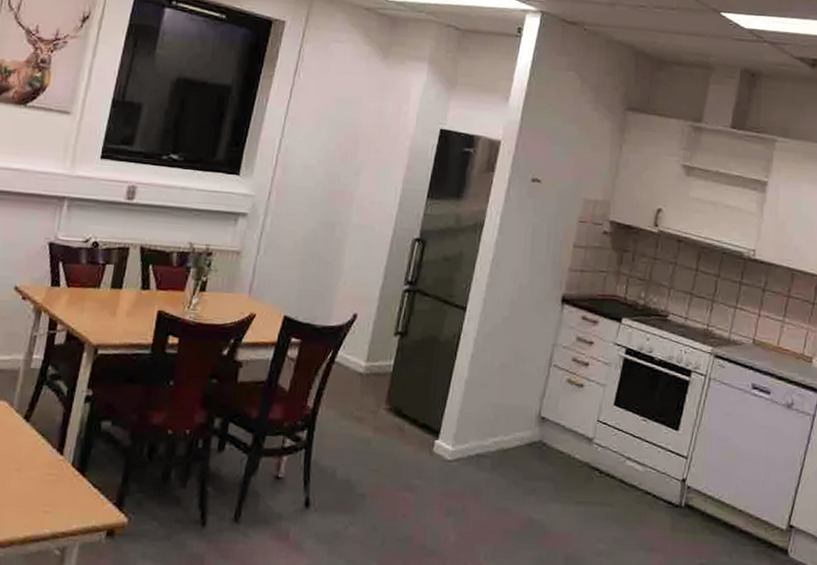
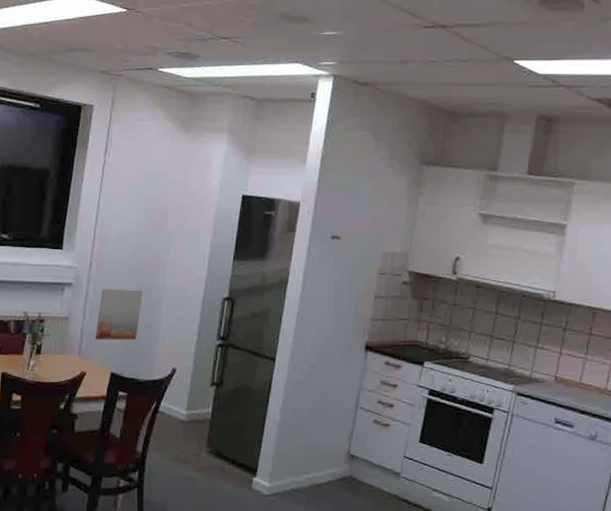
wall art: none [268,221,326,281] -> present [95,288,143,341]

